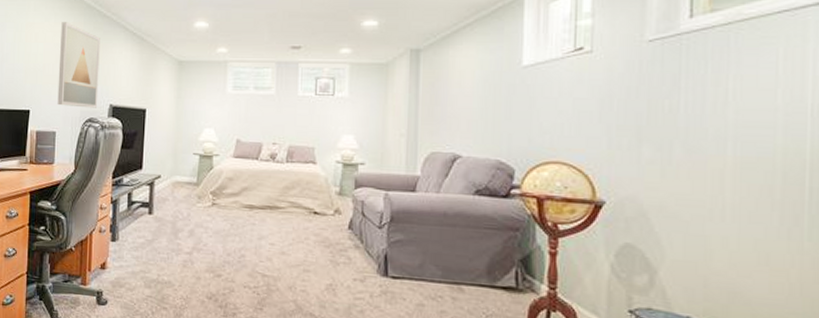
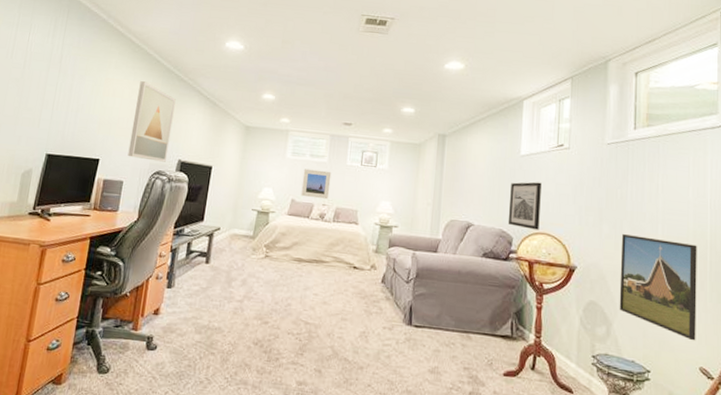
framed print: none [247,104,281,137] -> present [301,168,332,200]
wall art: none [507,98,553,159] -> present [507,182,542,230]
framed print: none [667,158,789,292] -> present [619,234,697,341]

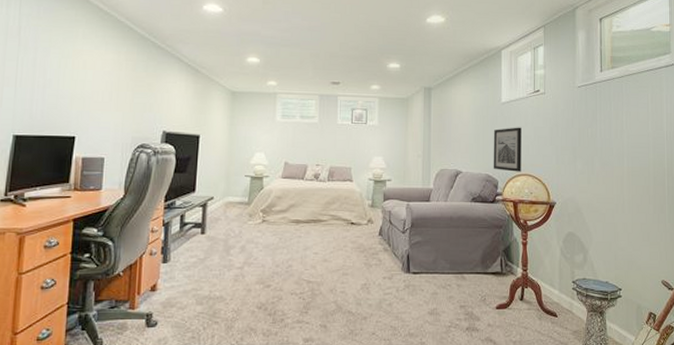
wall art: present [127,81,176,162] -> none [106,51,154,135]
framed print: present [301,168,332,200] -> none [294,130,323,160]
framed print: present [619,234,697,341] -> none [593,169,658,258]

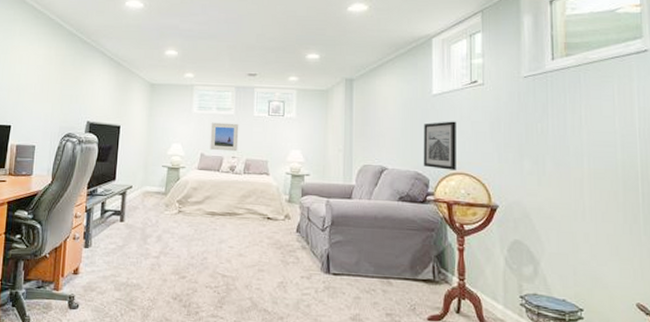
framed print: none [294,130,323,160] -> present [210,122,239,152]

